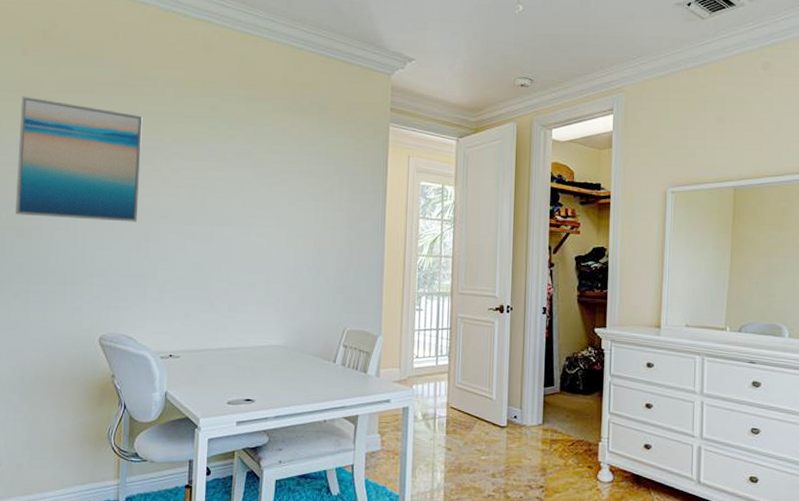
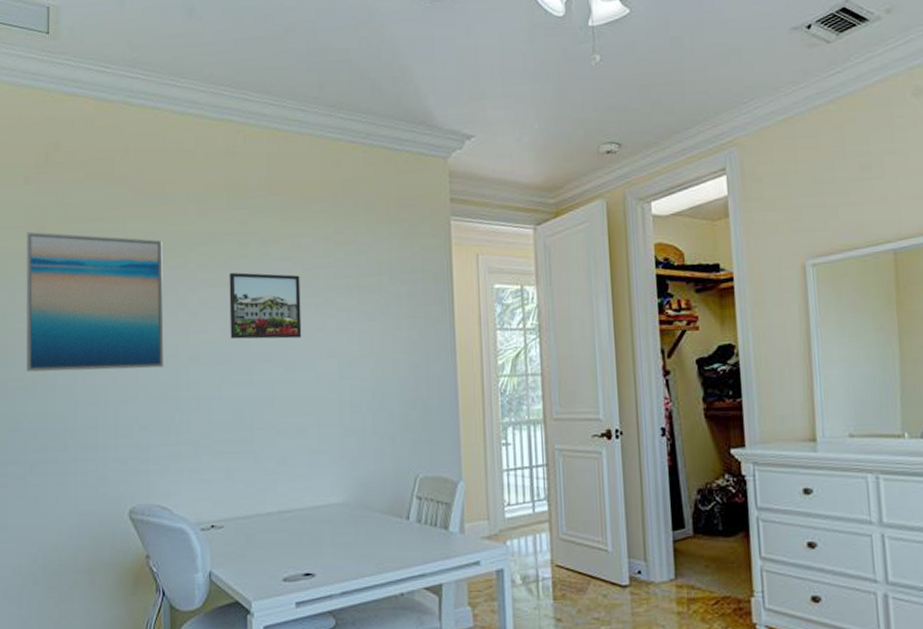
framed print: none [196,149,260,209] -> present [229,272,302,340]

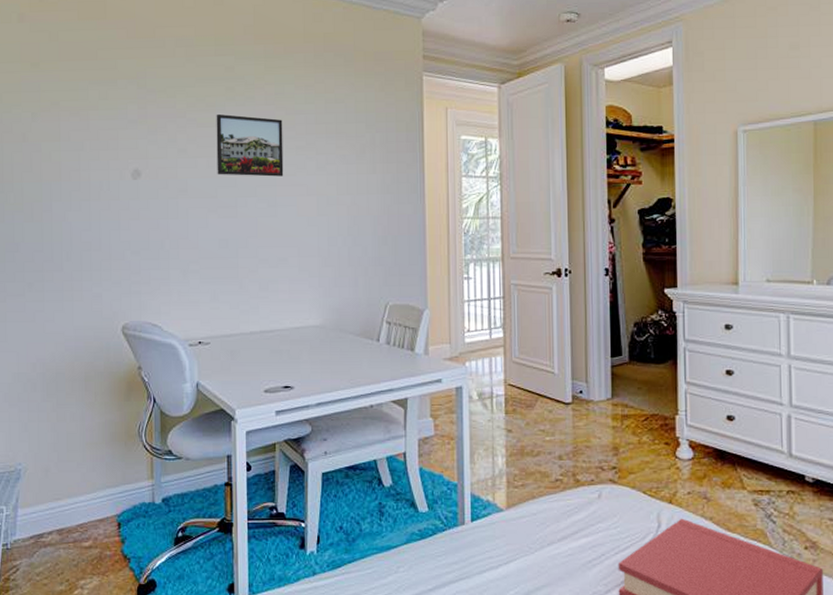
wall art: present [26,231,164,372] -> none [21,66,154,199]

